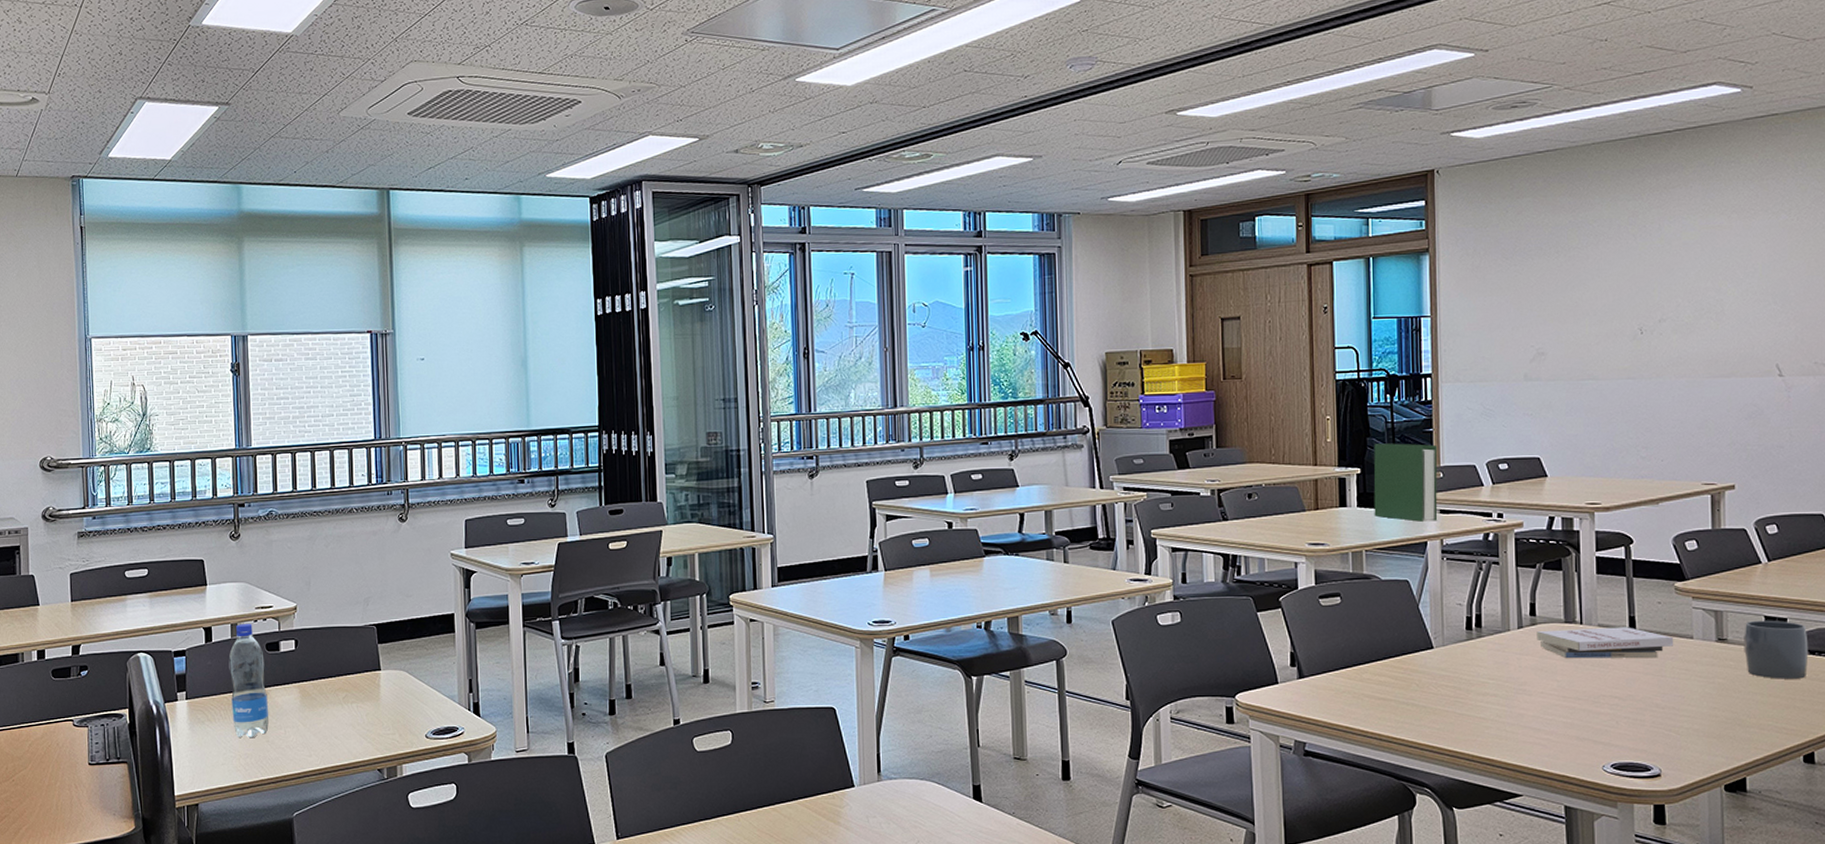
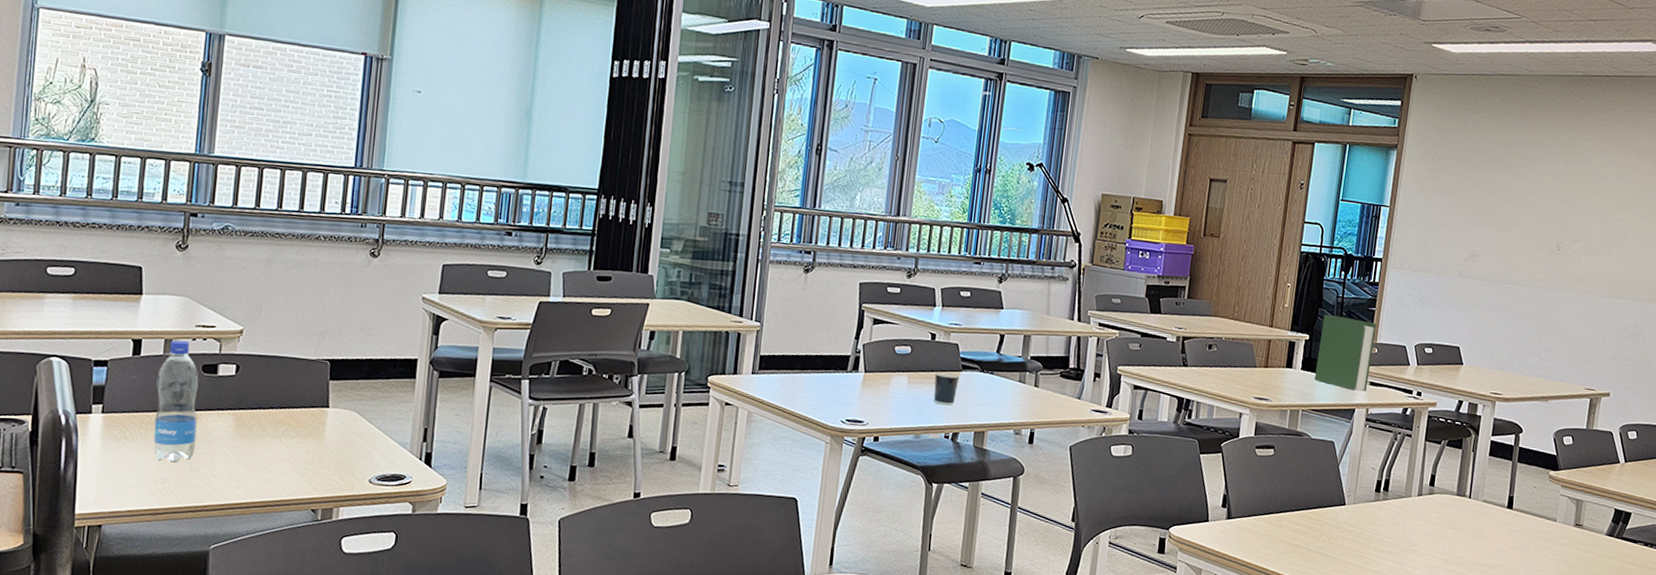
mug: none [957,560,984,594] -> present [933,372,960,406]
books: present [1536,627,1674,659] -> none [1431,500,1541,535]
mug: present [1744,620,1809,679] -> none [1594,511,1645,566]

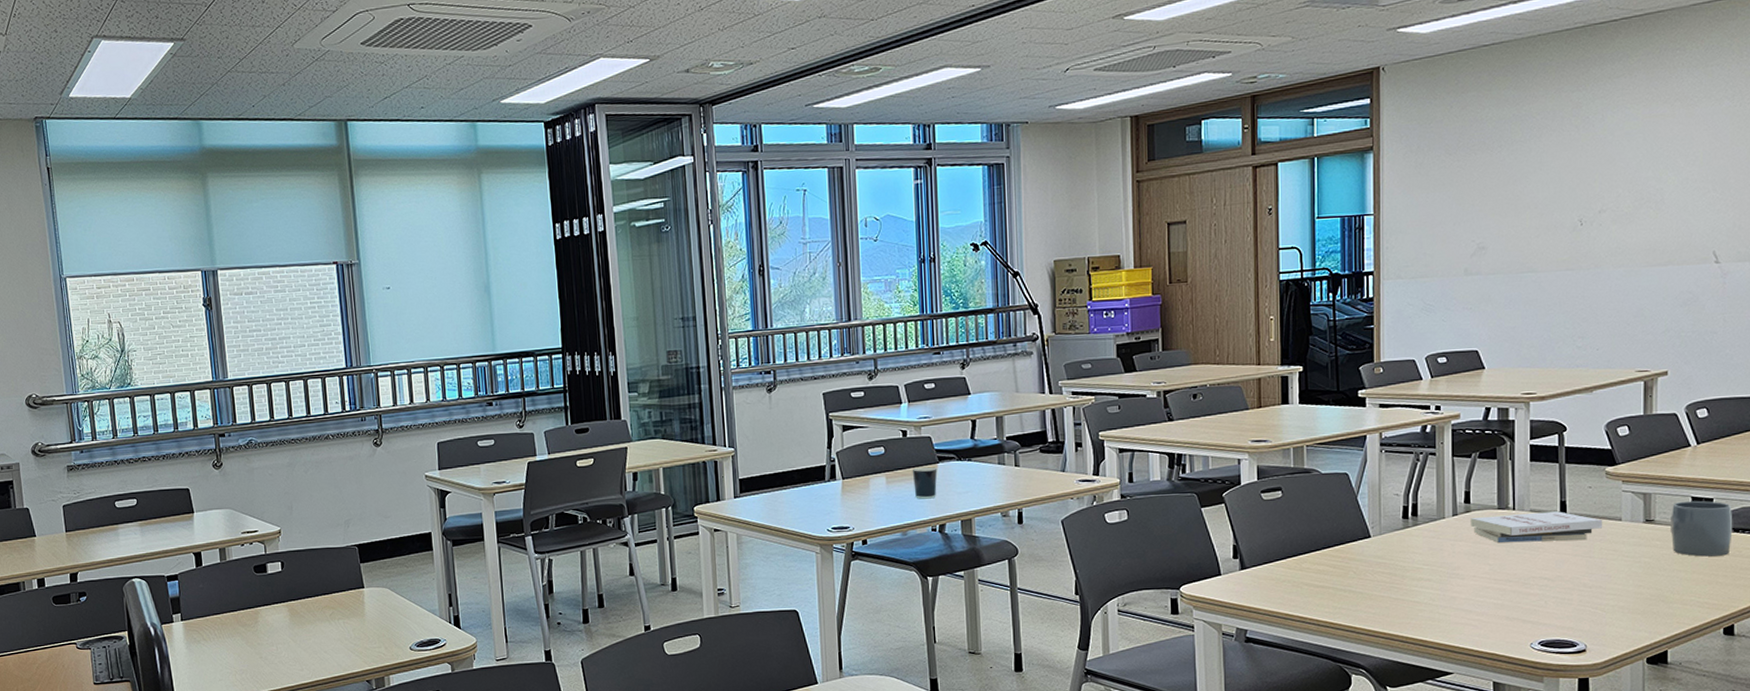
bottle: present [153,340,199,463] -> none [219,547,262,655]
binder: present [1314,314,1377,392] -> none [1315,340,1378,416]
books: none [1431,500,1541,535] -> present [1470,511,1603,544]
mug: none [1594,511,1645,566] -> present [1670,500,1733,557]

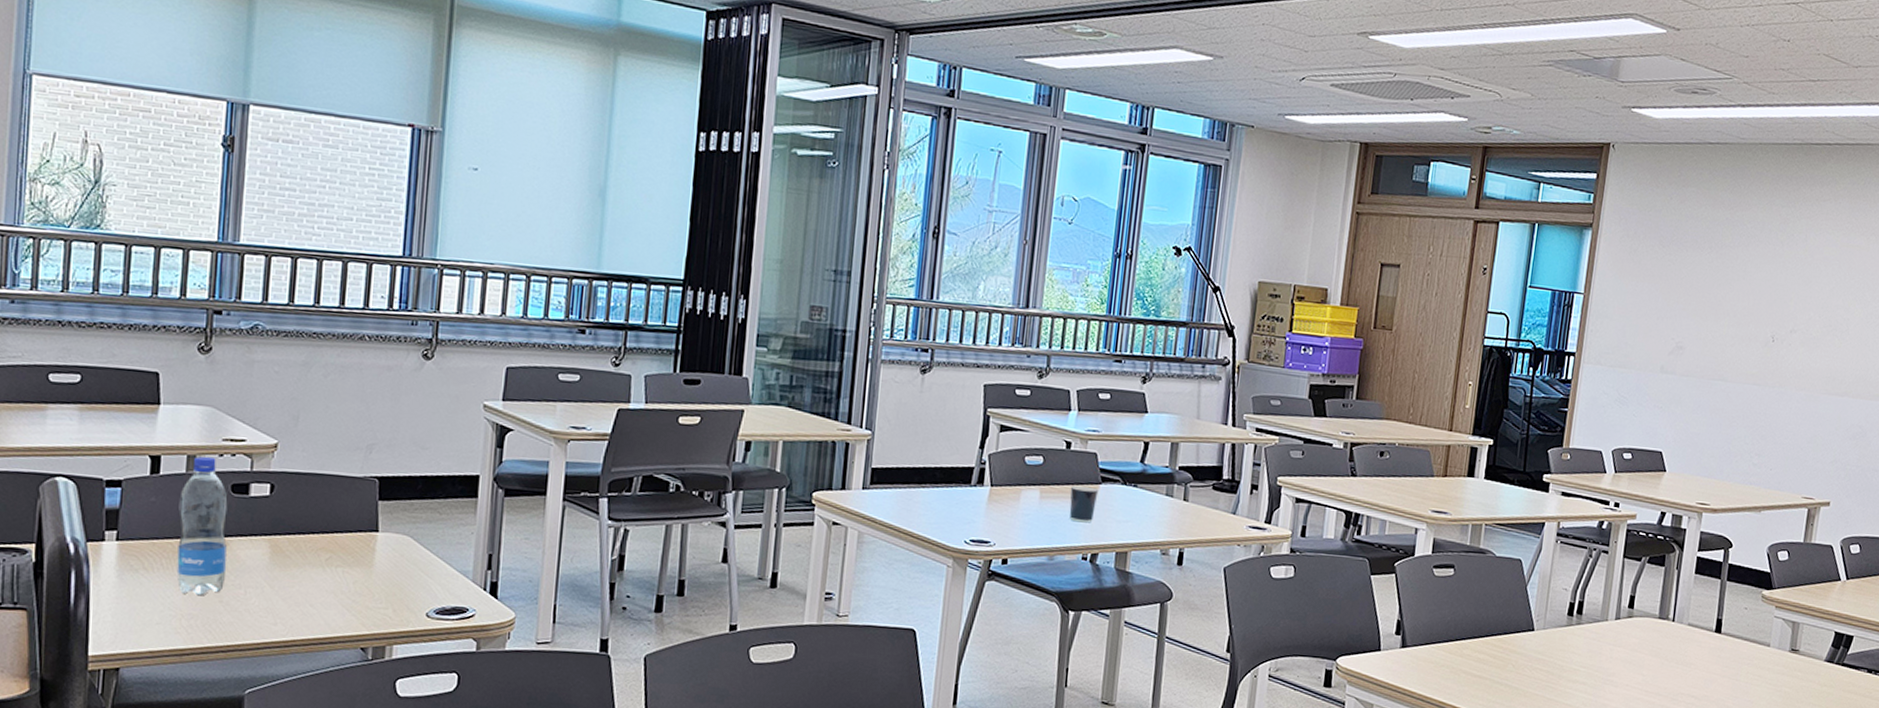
bottle: none [219,547,262,655] -> present [176,456,228,596]
books: present [1470,511,1603,544] -> none [1630,624,1753,662]
mug: present [1670,500,1733,557] -> none [1811,634,1869,695]

